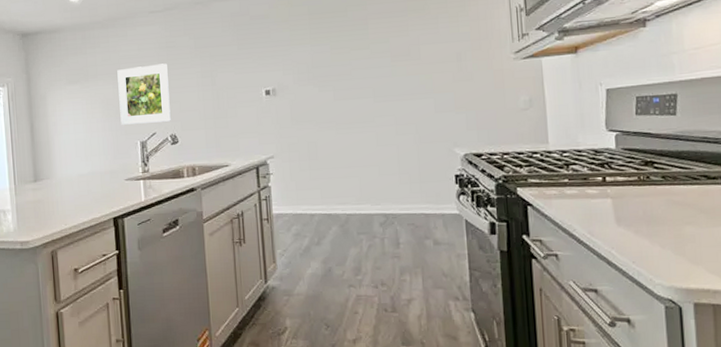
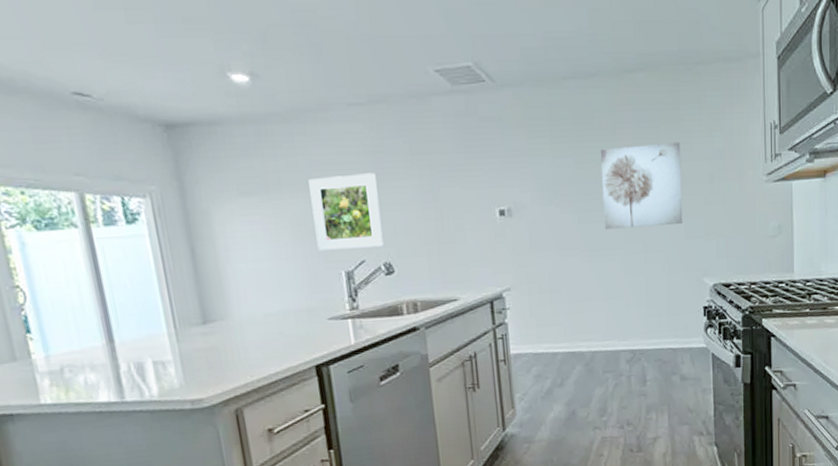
wall art: none [353,27,432,105] -> present [600,142,683,230]

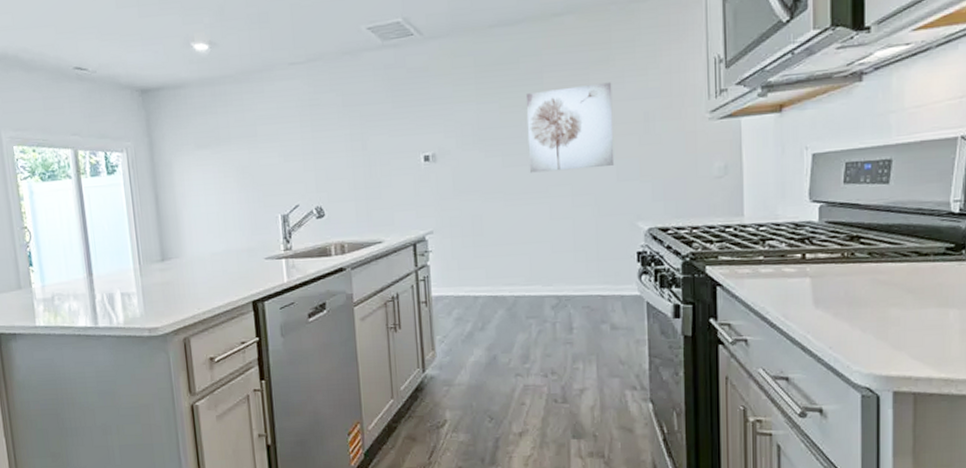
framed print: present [308,173,384,252] -> none [253,124,316,197]

